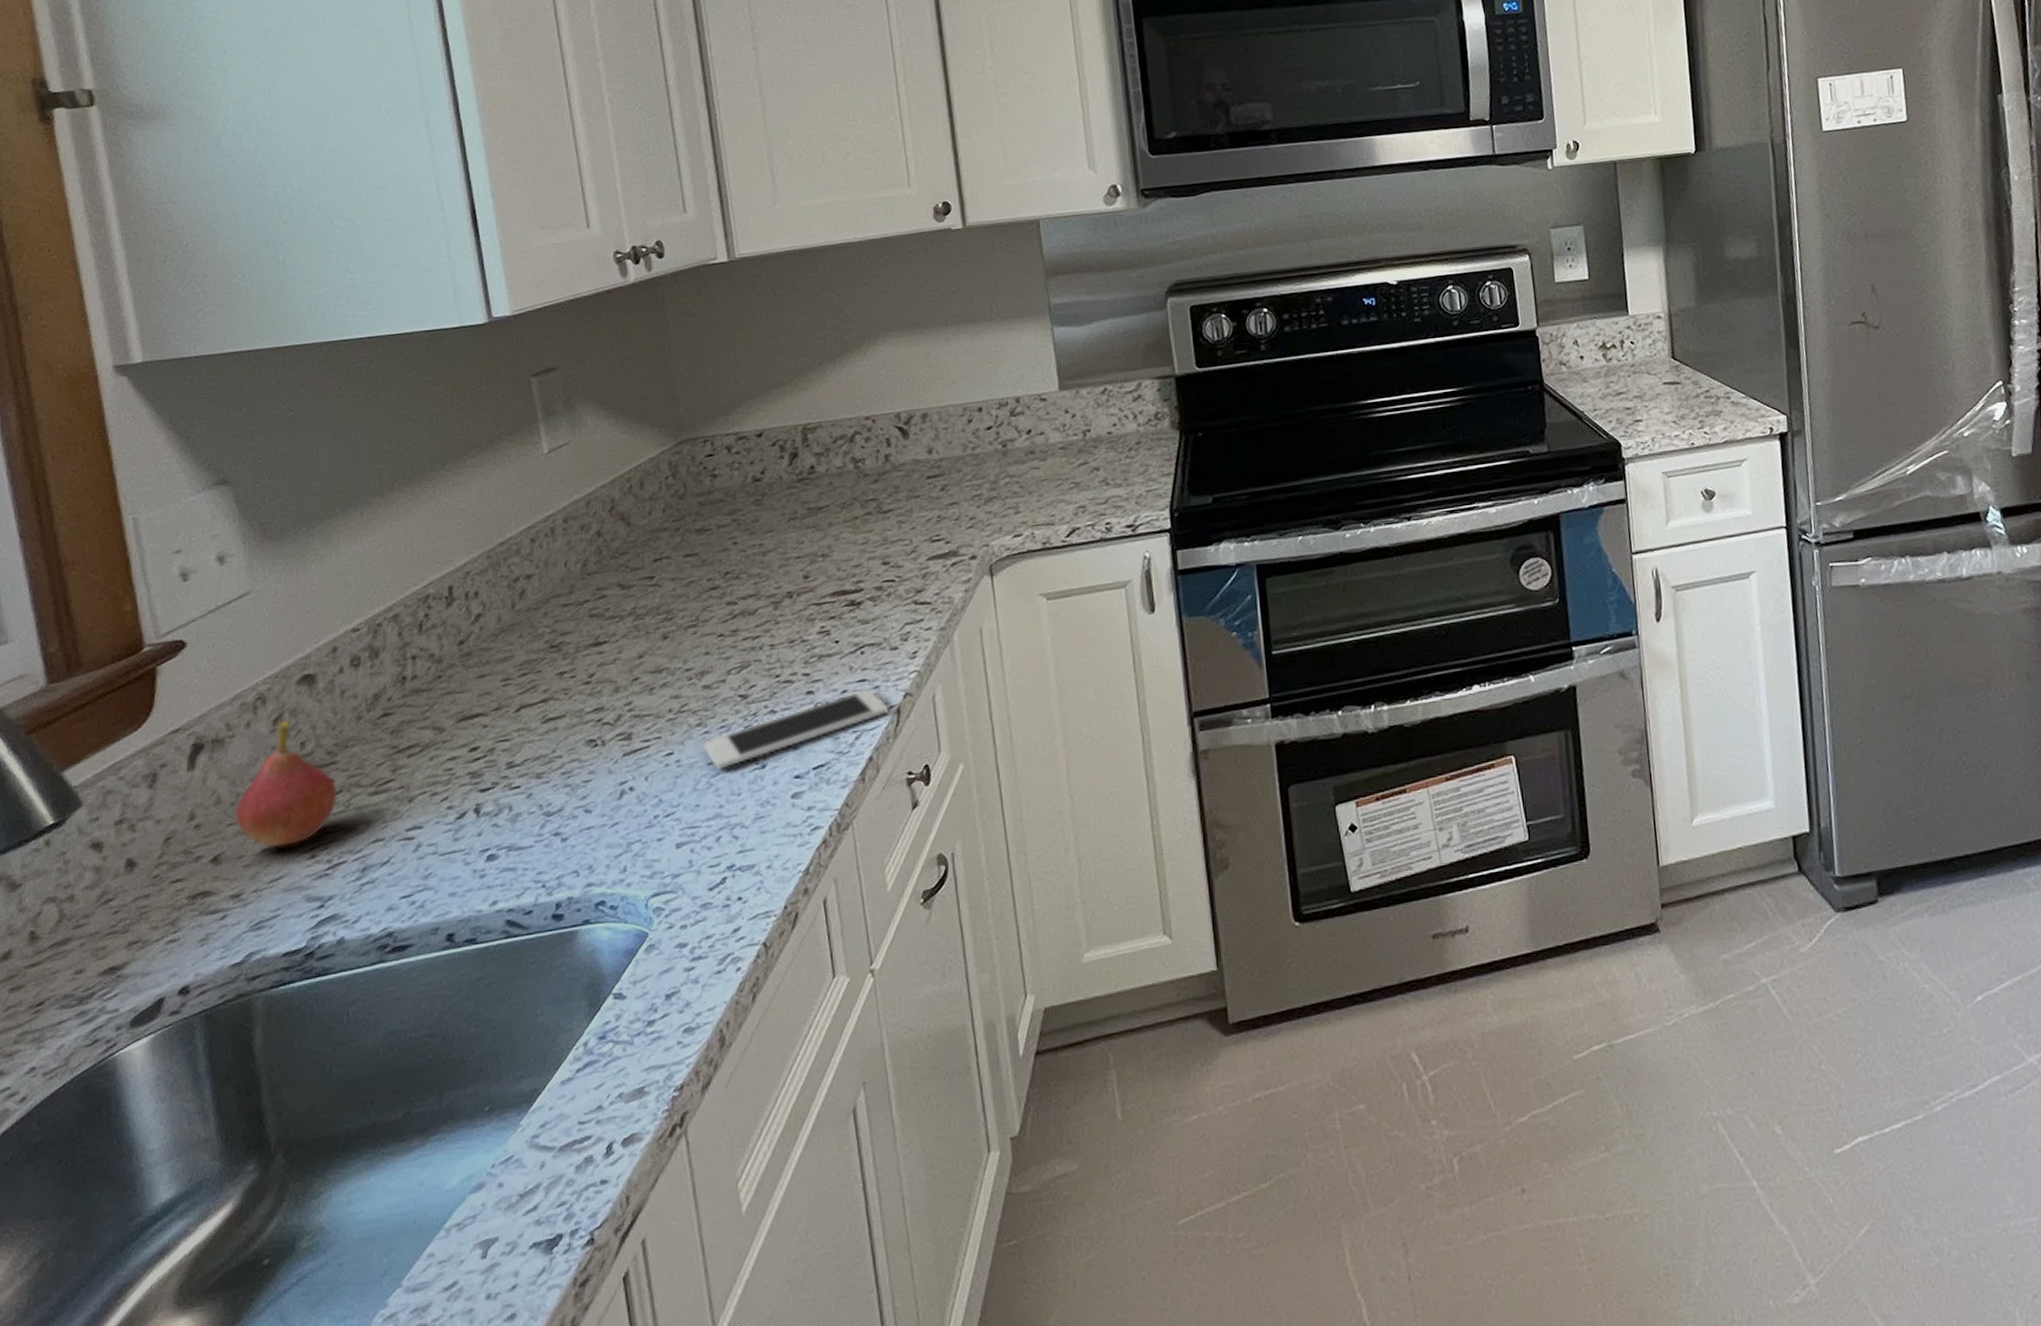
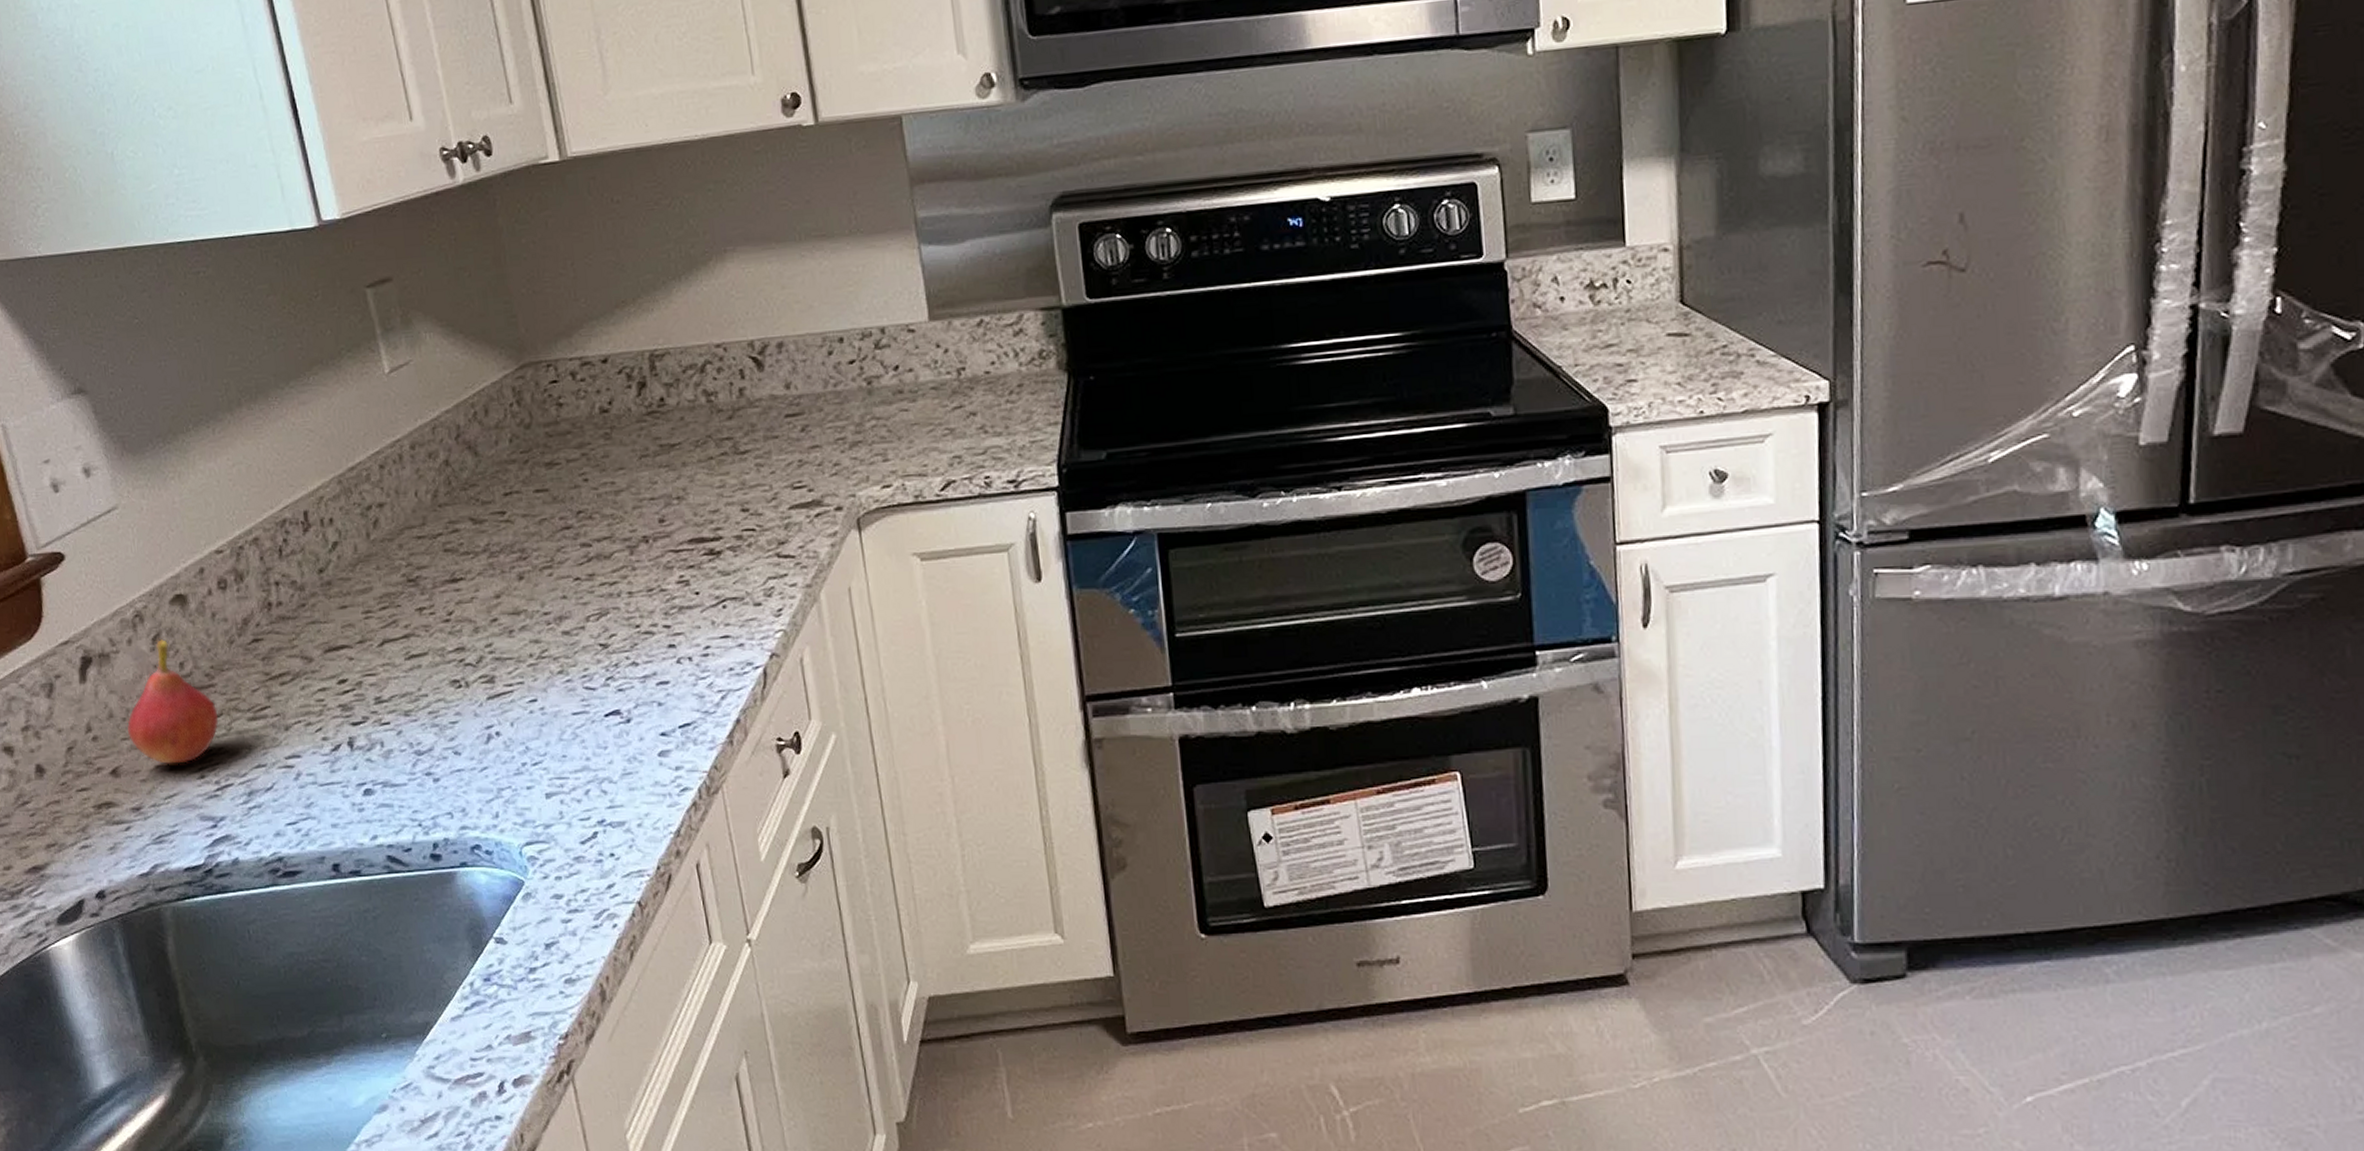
cell phone: present [703,689,889,771] -> none [566,647,755,722]

